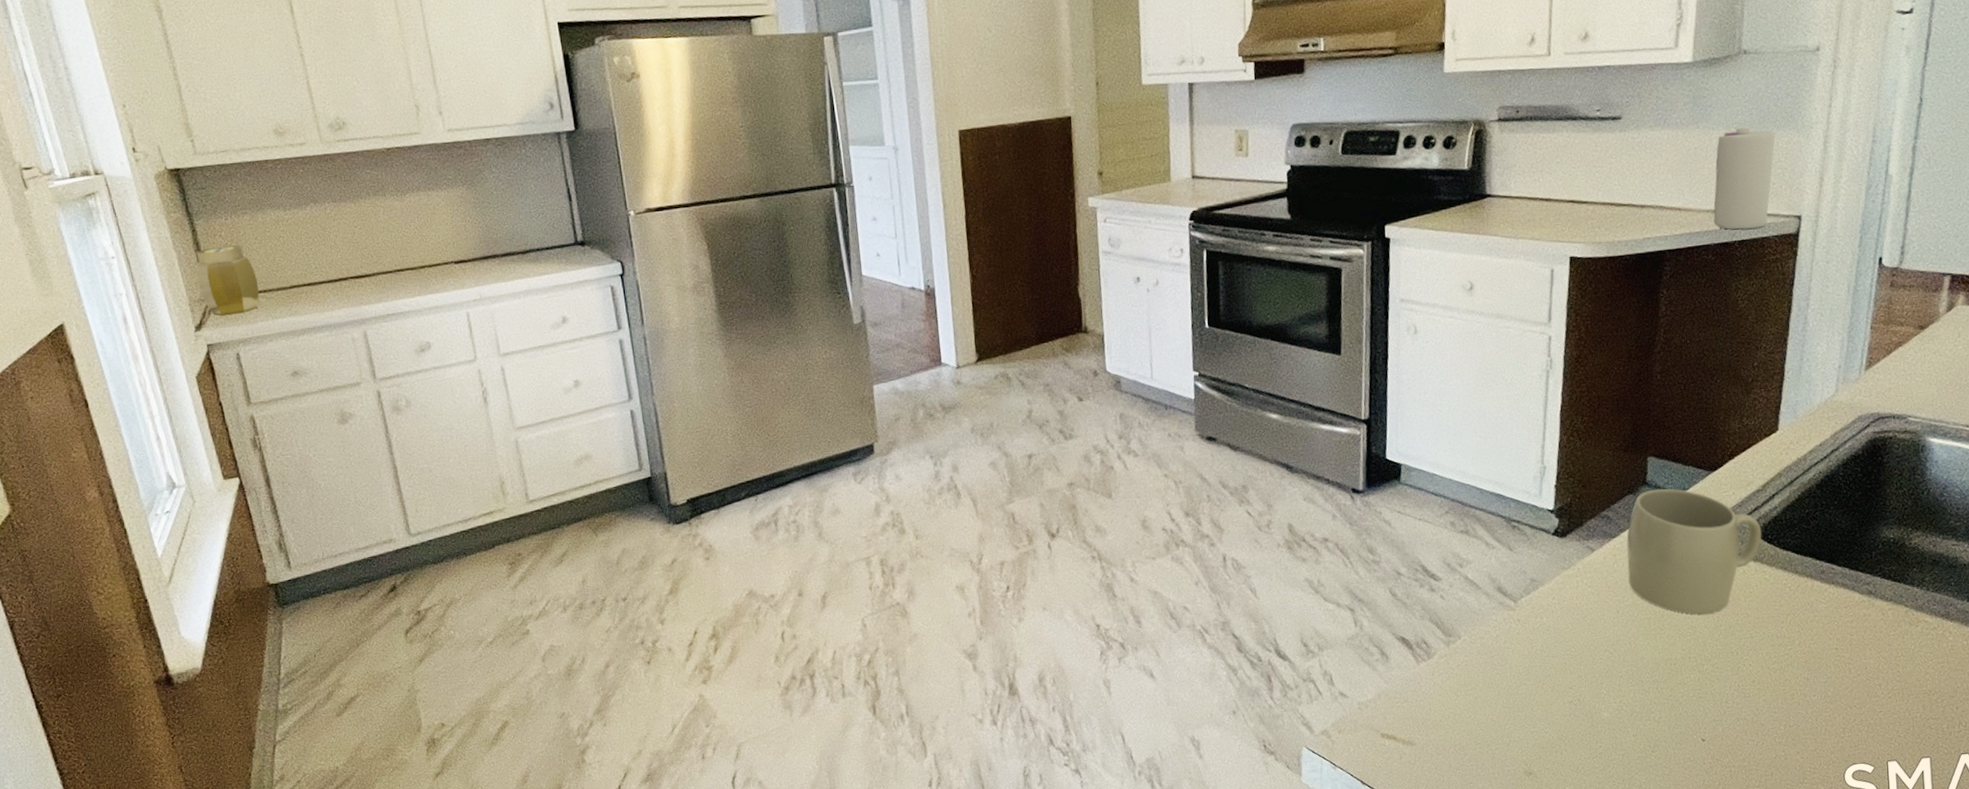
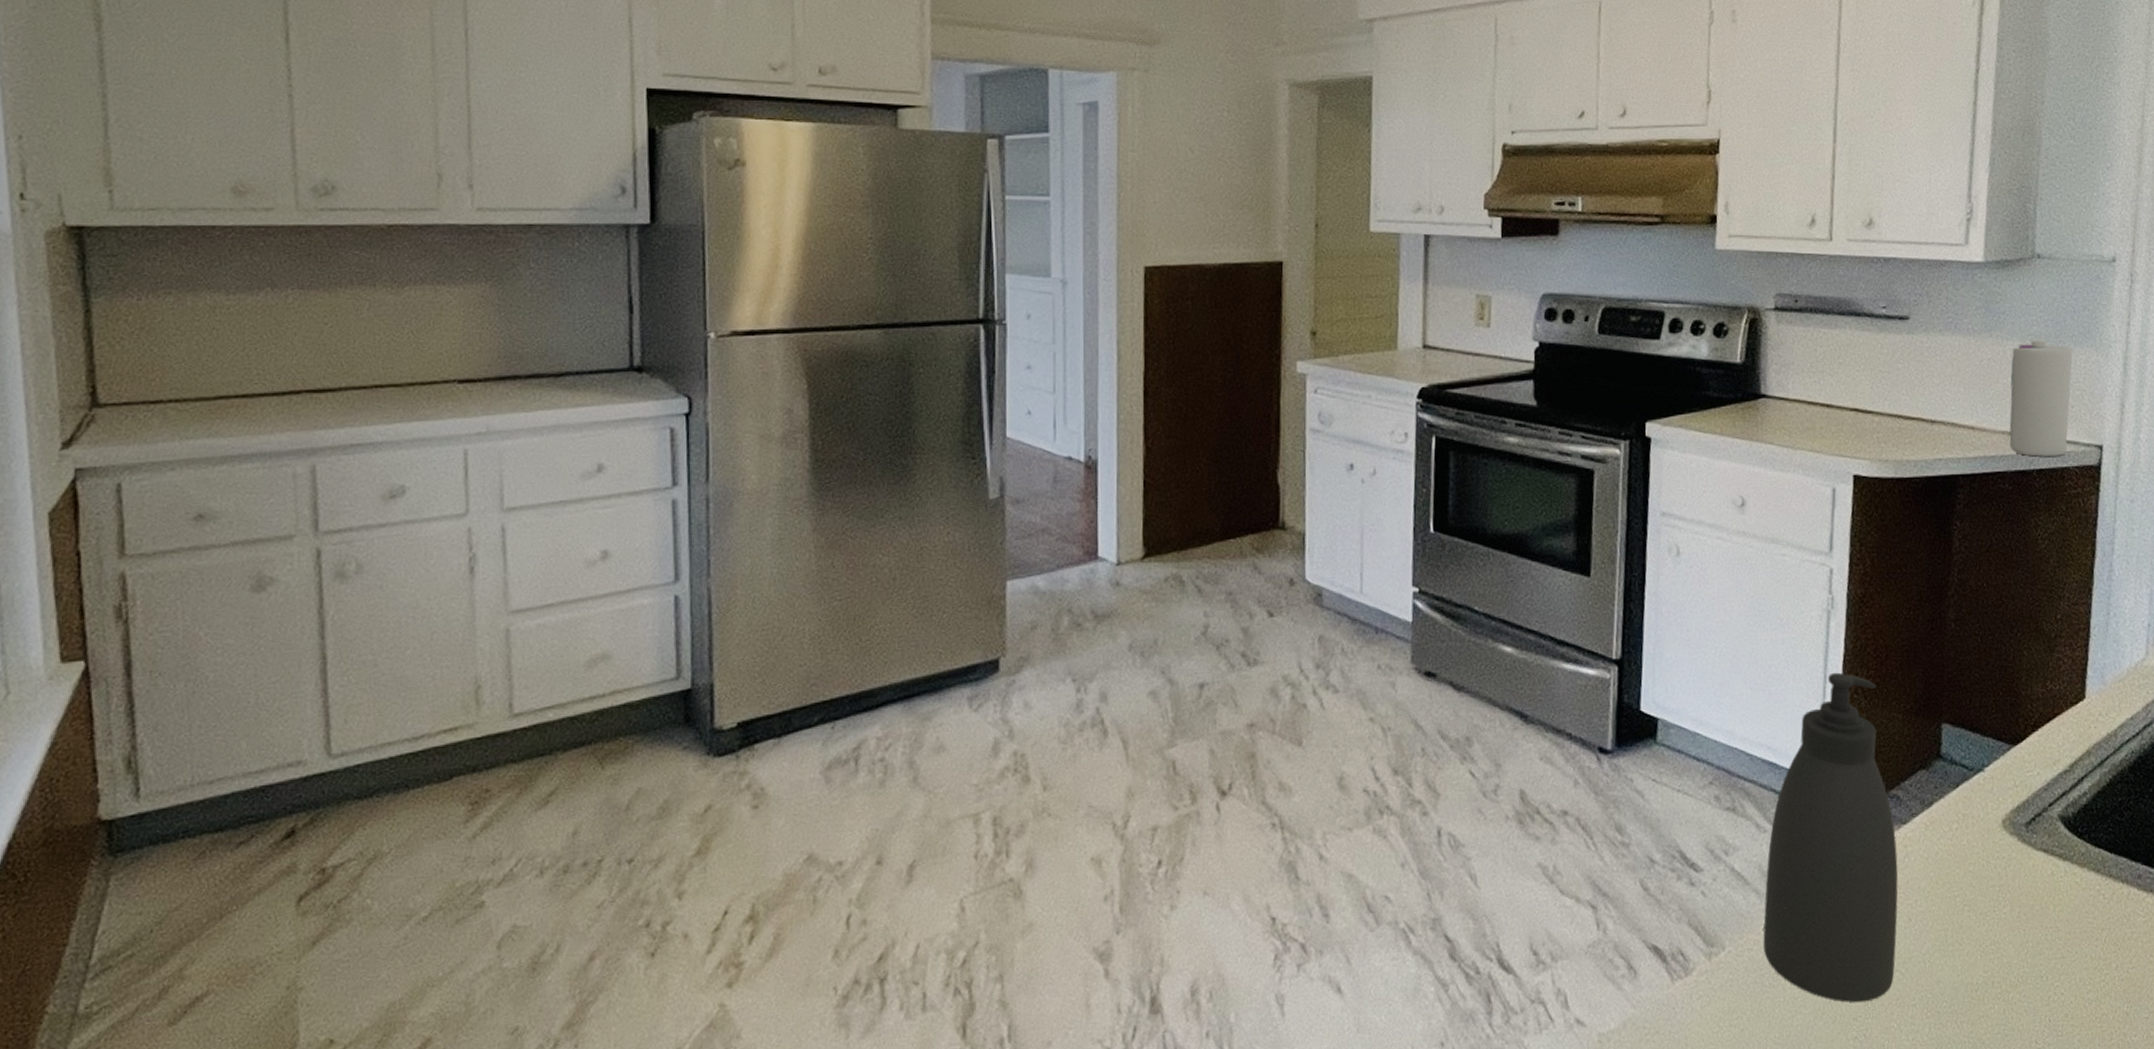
jar: present [196,244,259,316] -> none [78,334,169,431]
soap dispenser: none [1492,420,1608,676] -> present [1763,672,1898,1003]
mug: present [1627,488,1762,614] -> none [1919,764,2071,926]

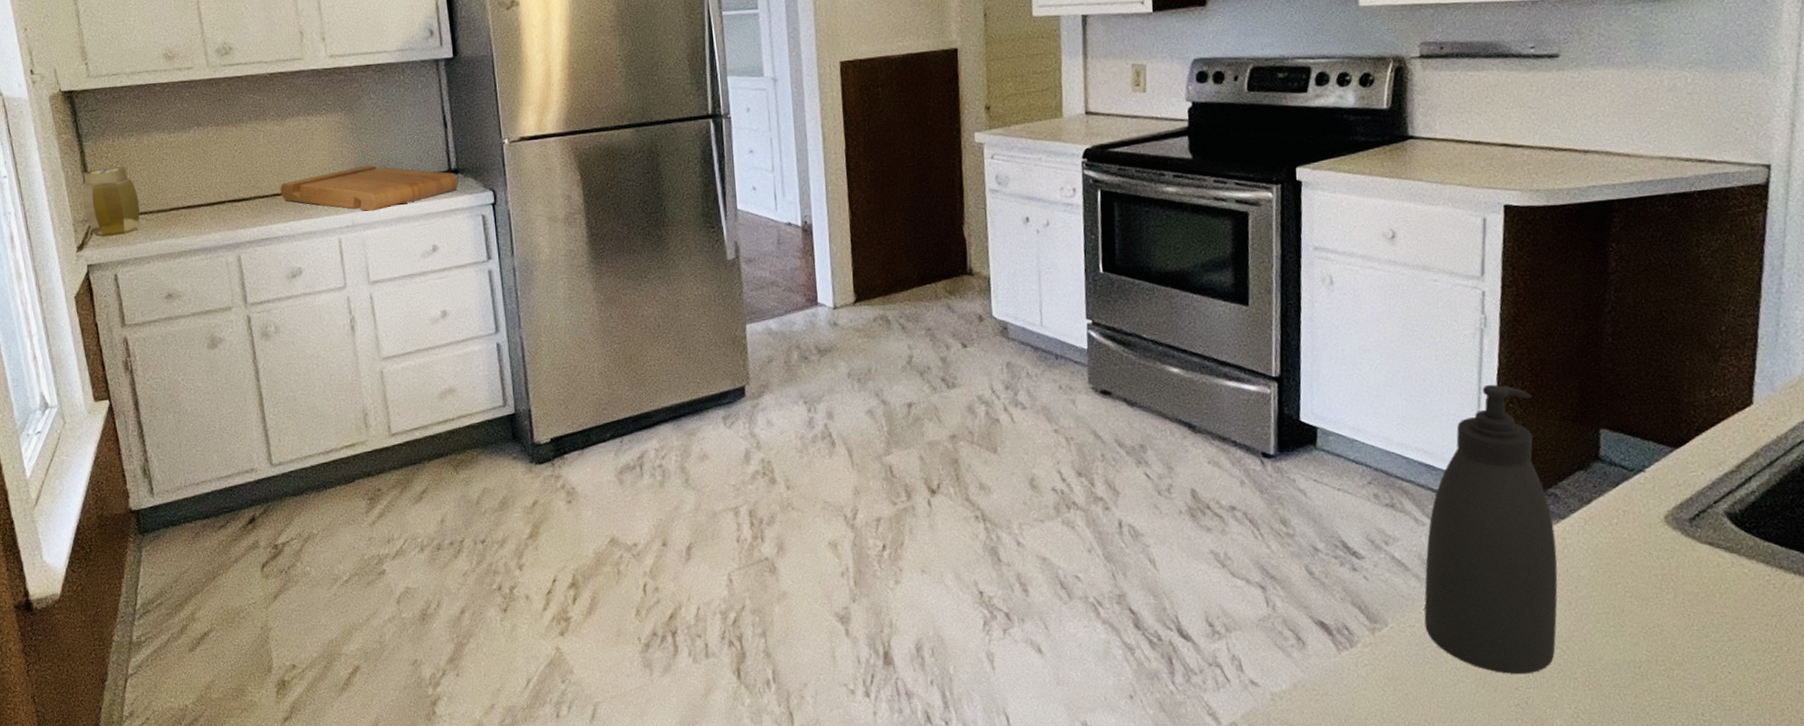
jar: none [78,334,169,431] -> present [82,166,140,237]
cutting board: none [385,355,642,416] -> present [280,165,458,212]
paper towel holder: present [2009,340,2073,457] -> none [1667,67,1737,179]

